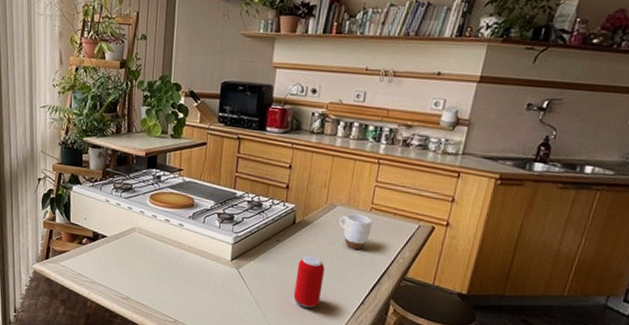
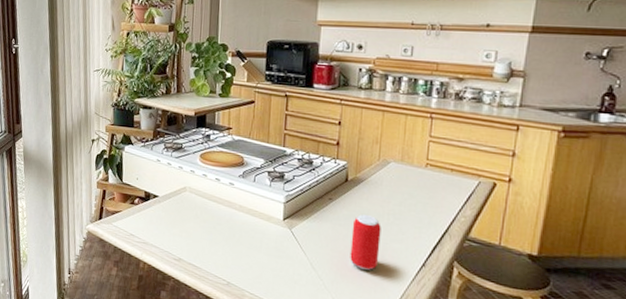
mug: present [339,213,373,250] -> none [393,169,429,209]

